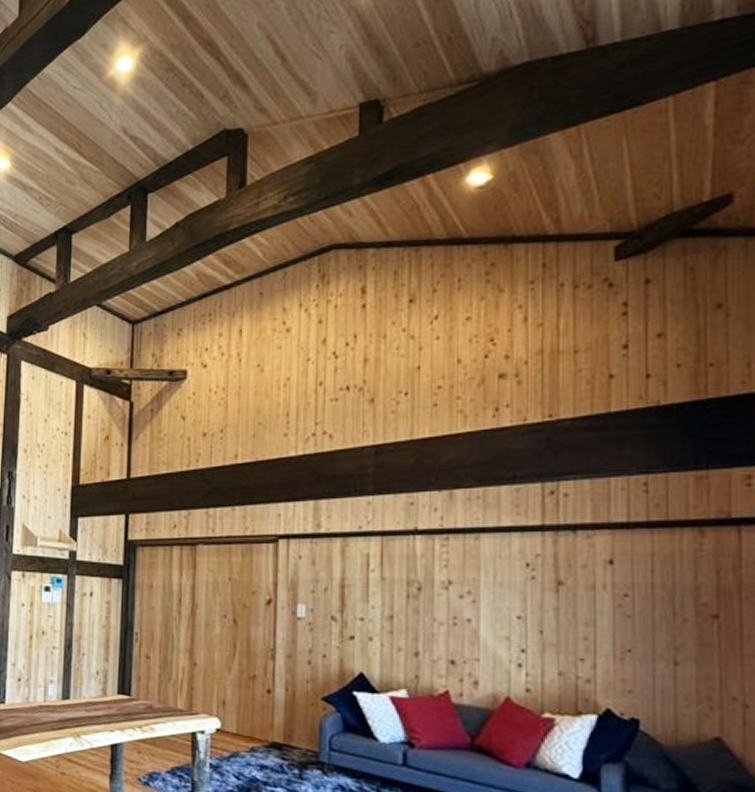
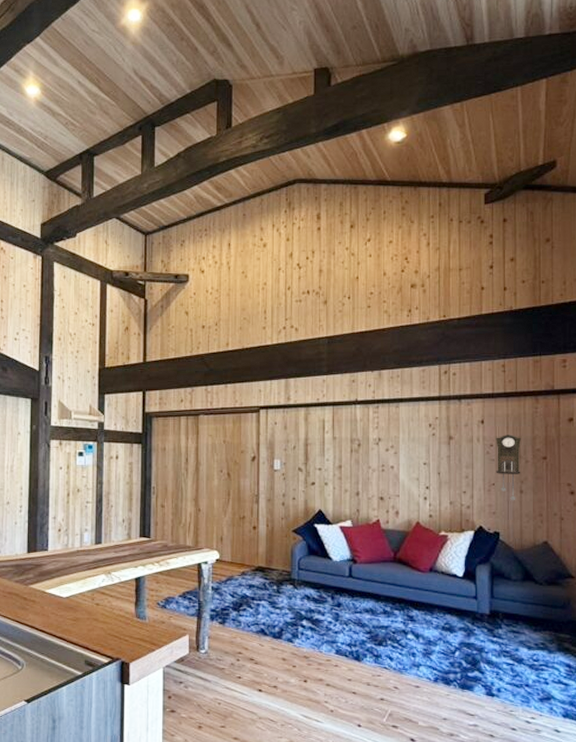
pendulum clock: none [633,581,675,676] -> present [496,435,521,501]

